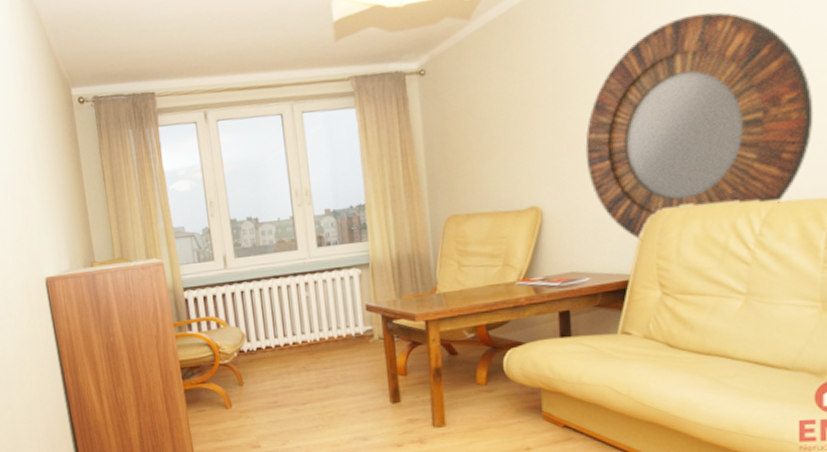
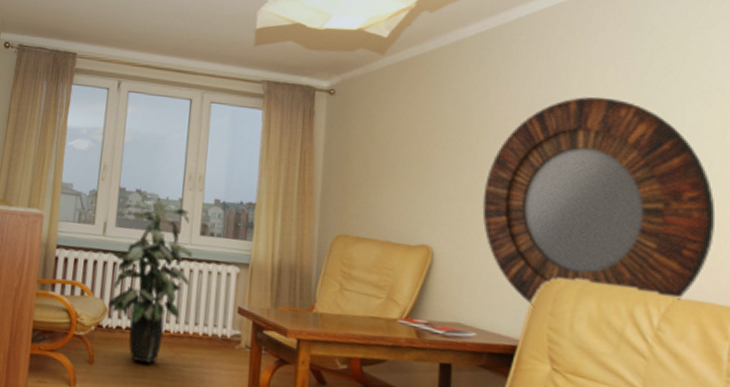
indoor plant: none [236,216,317,374] -> present [107,191,193,364]

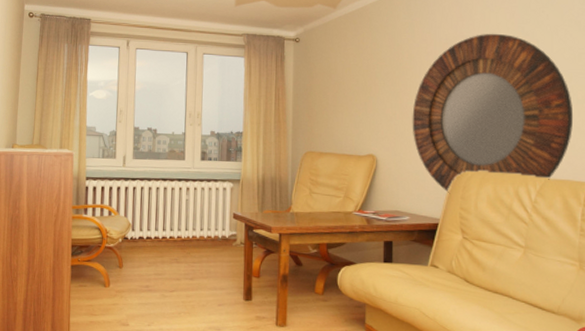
indoor plant: present [107,191,193,364] -> none [131,129,196,263]

